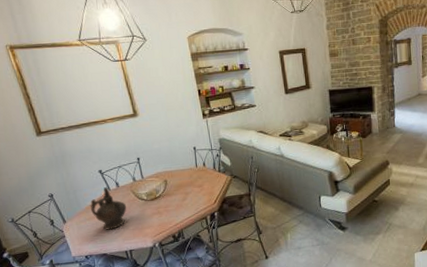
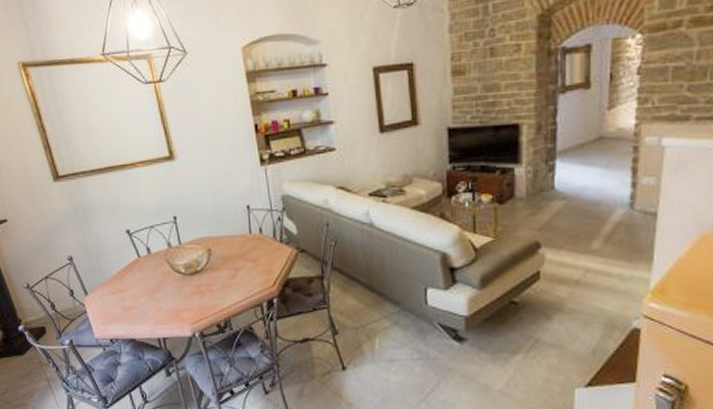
ceremonial vessel: present [89,187,127,230] -> none [115,253,160,309]

